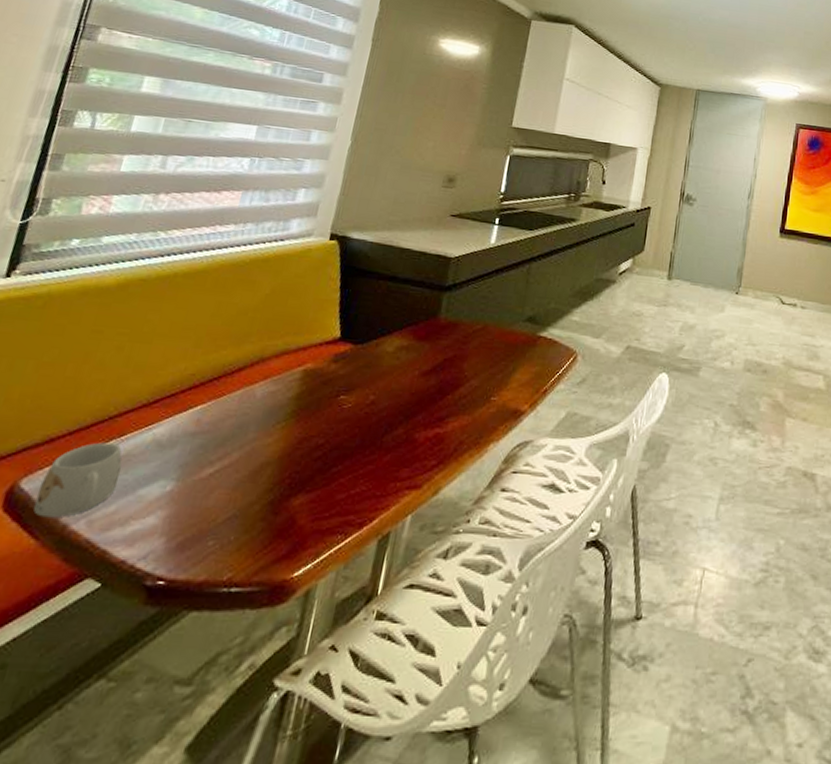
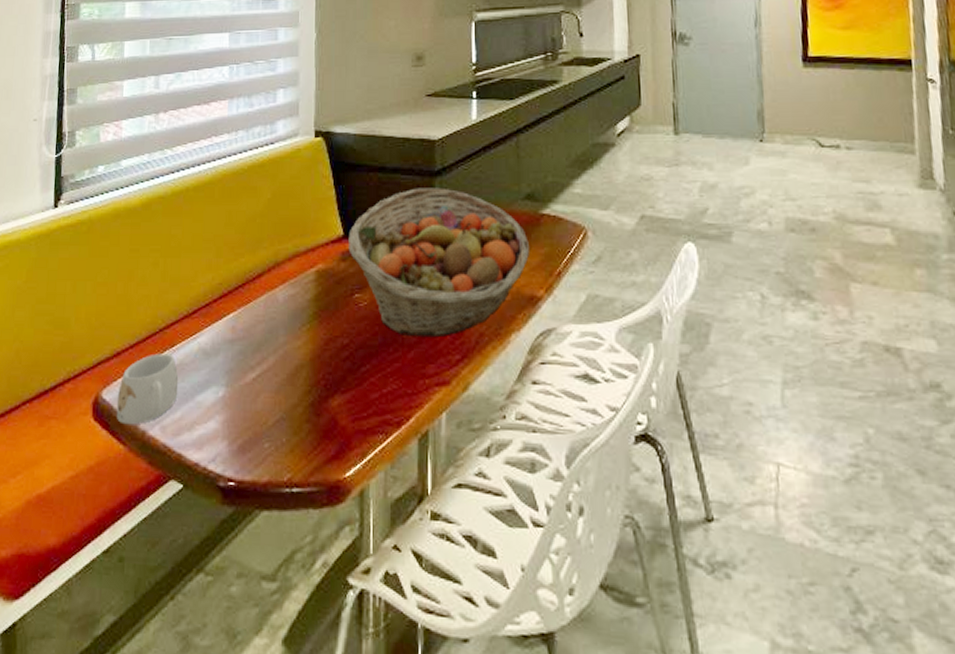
fruit basket: none [342,300,523,443] -> present [348,188,531,338]

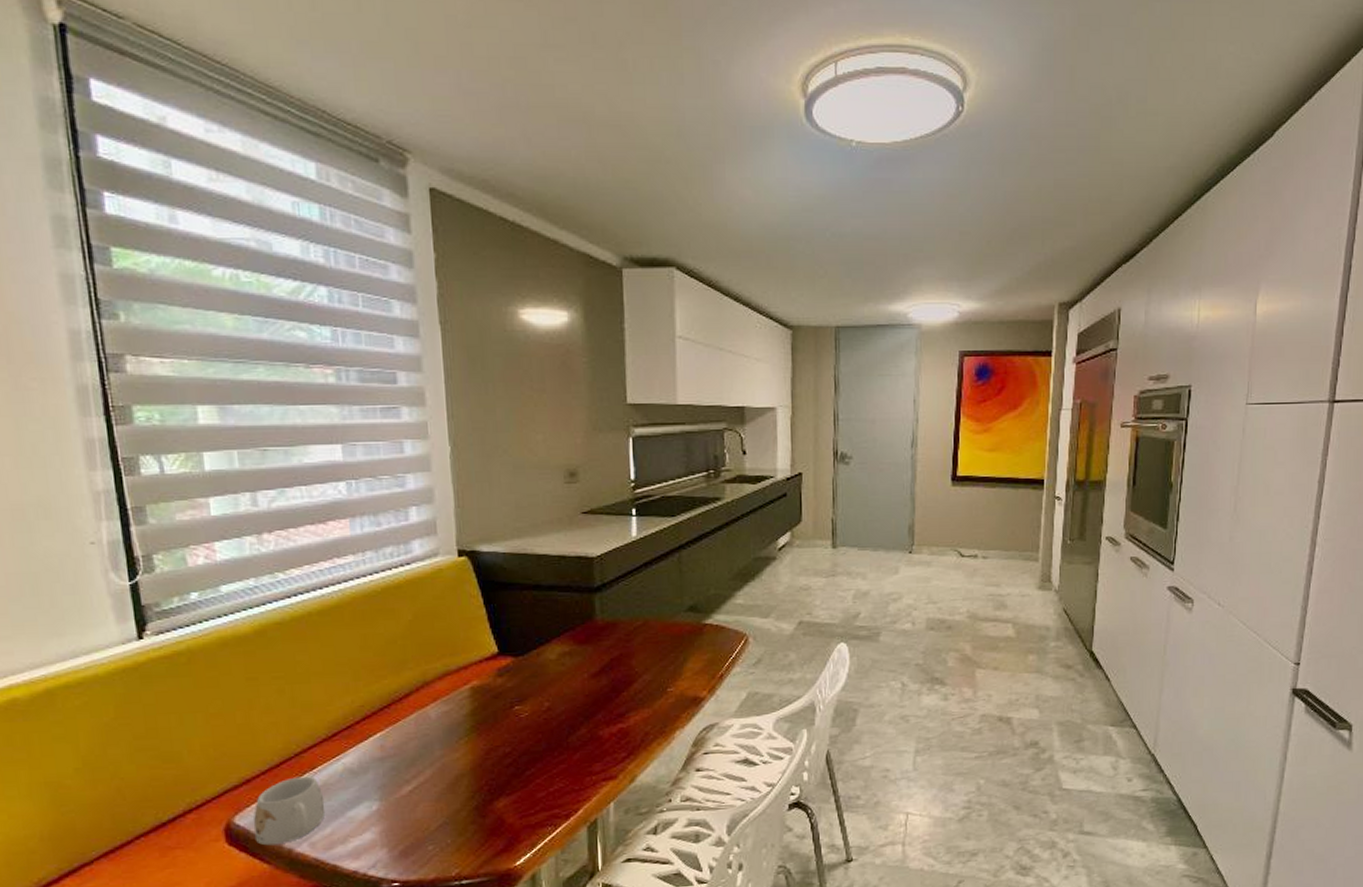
fruit basket: present [348,188,531,338] -> none [504,603,694,741]

